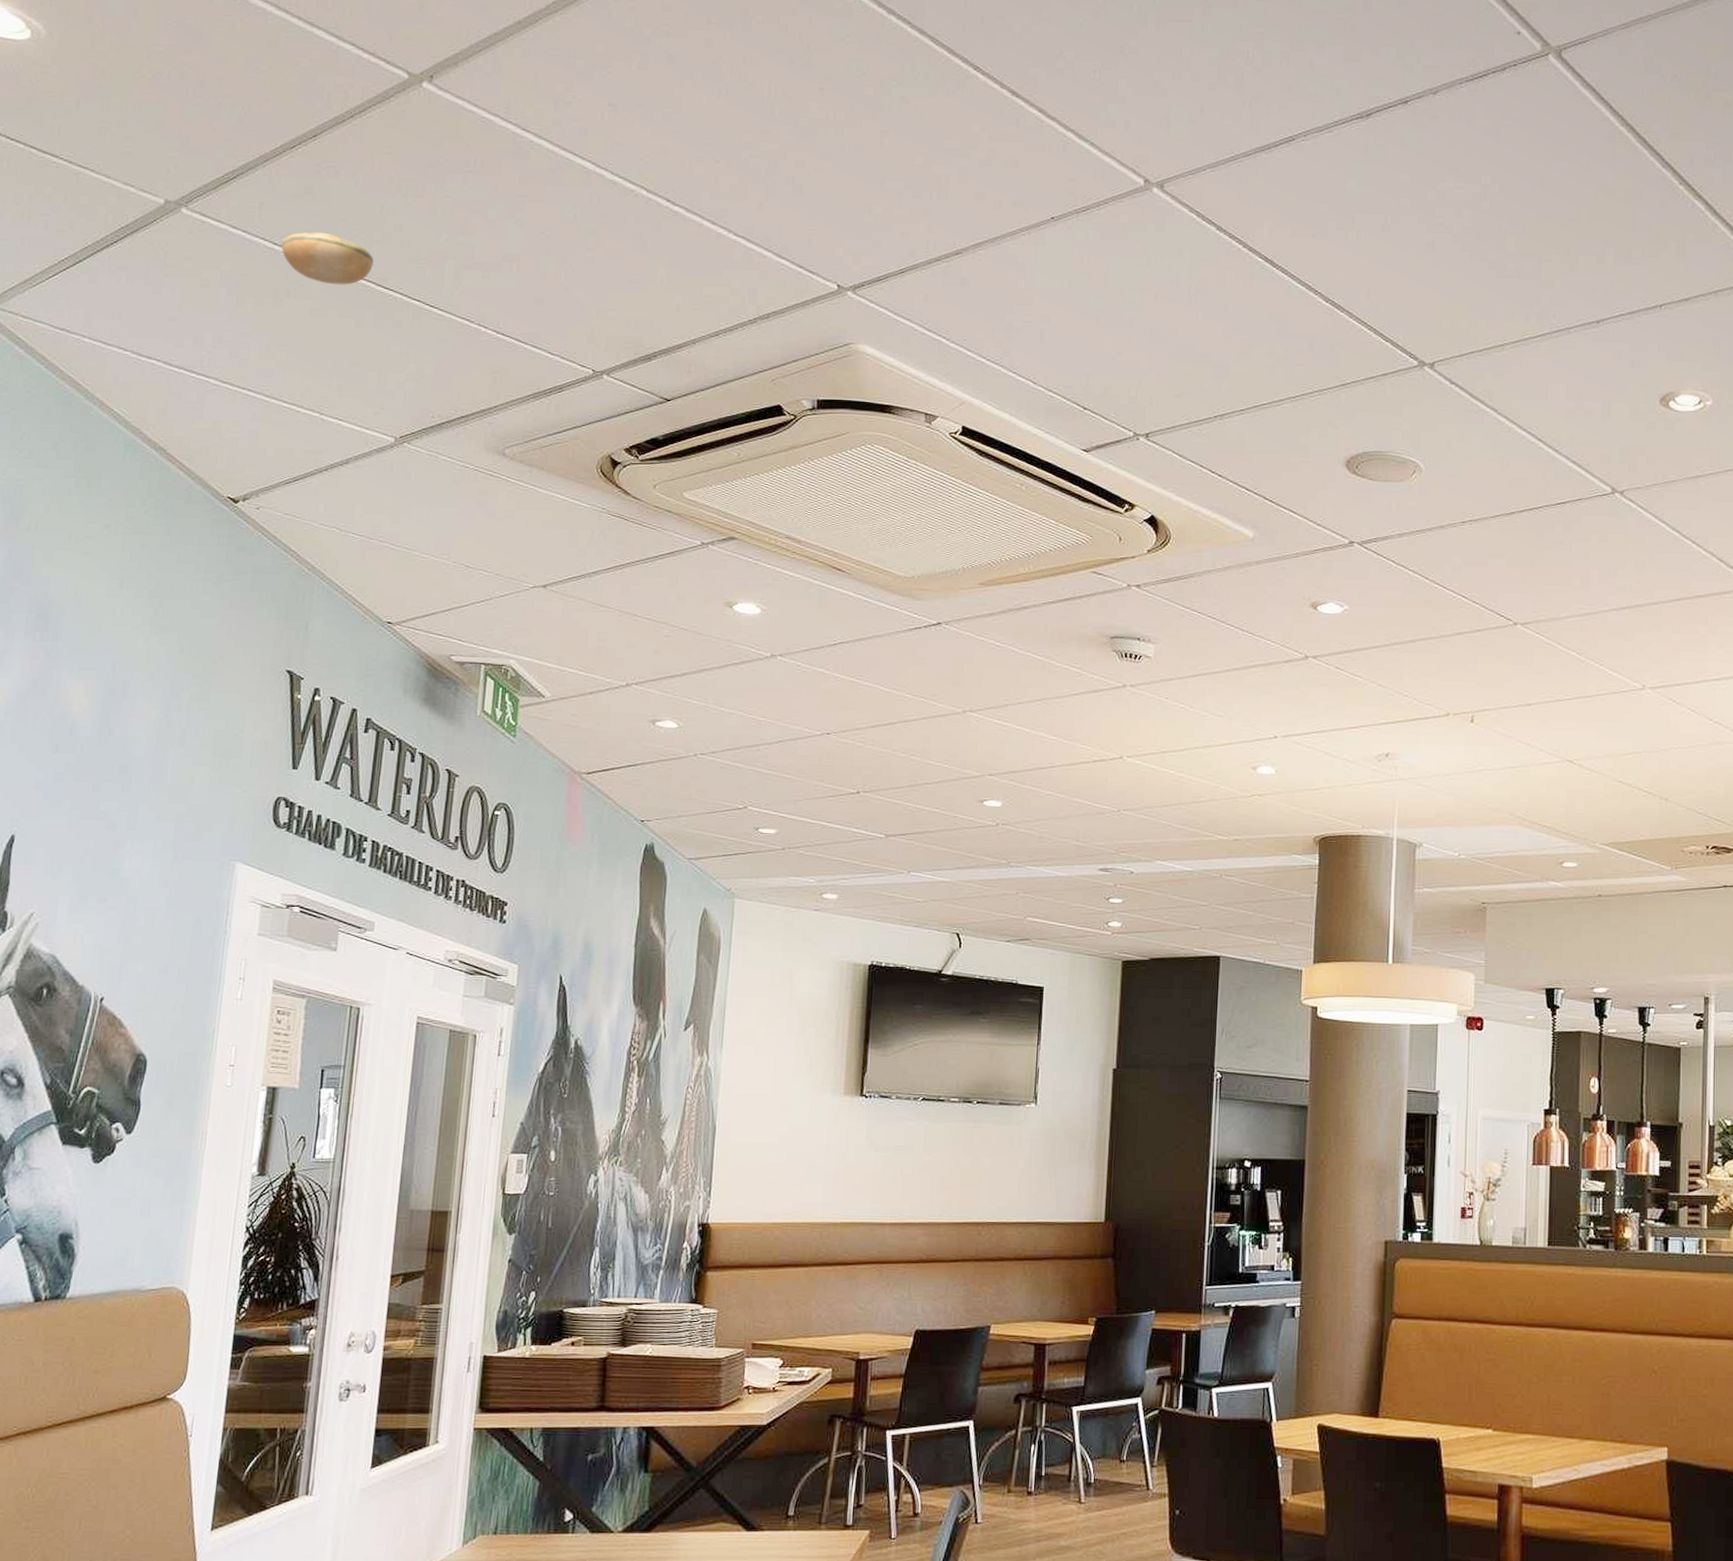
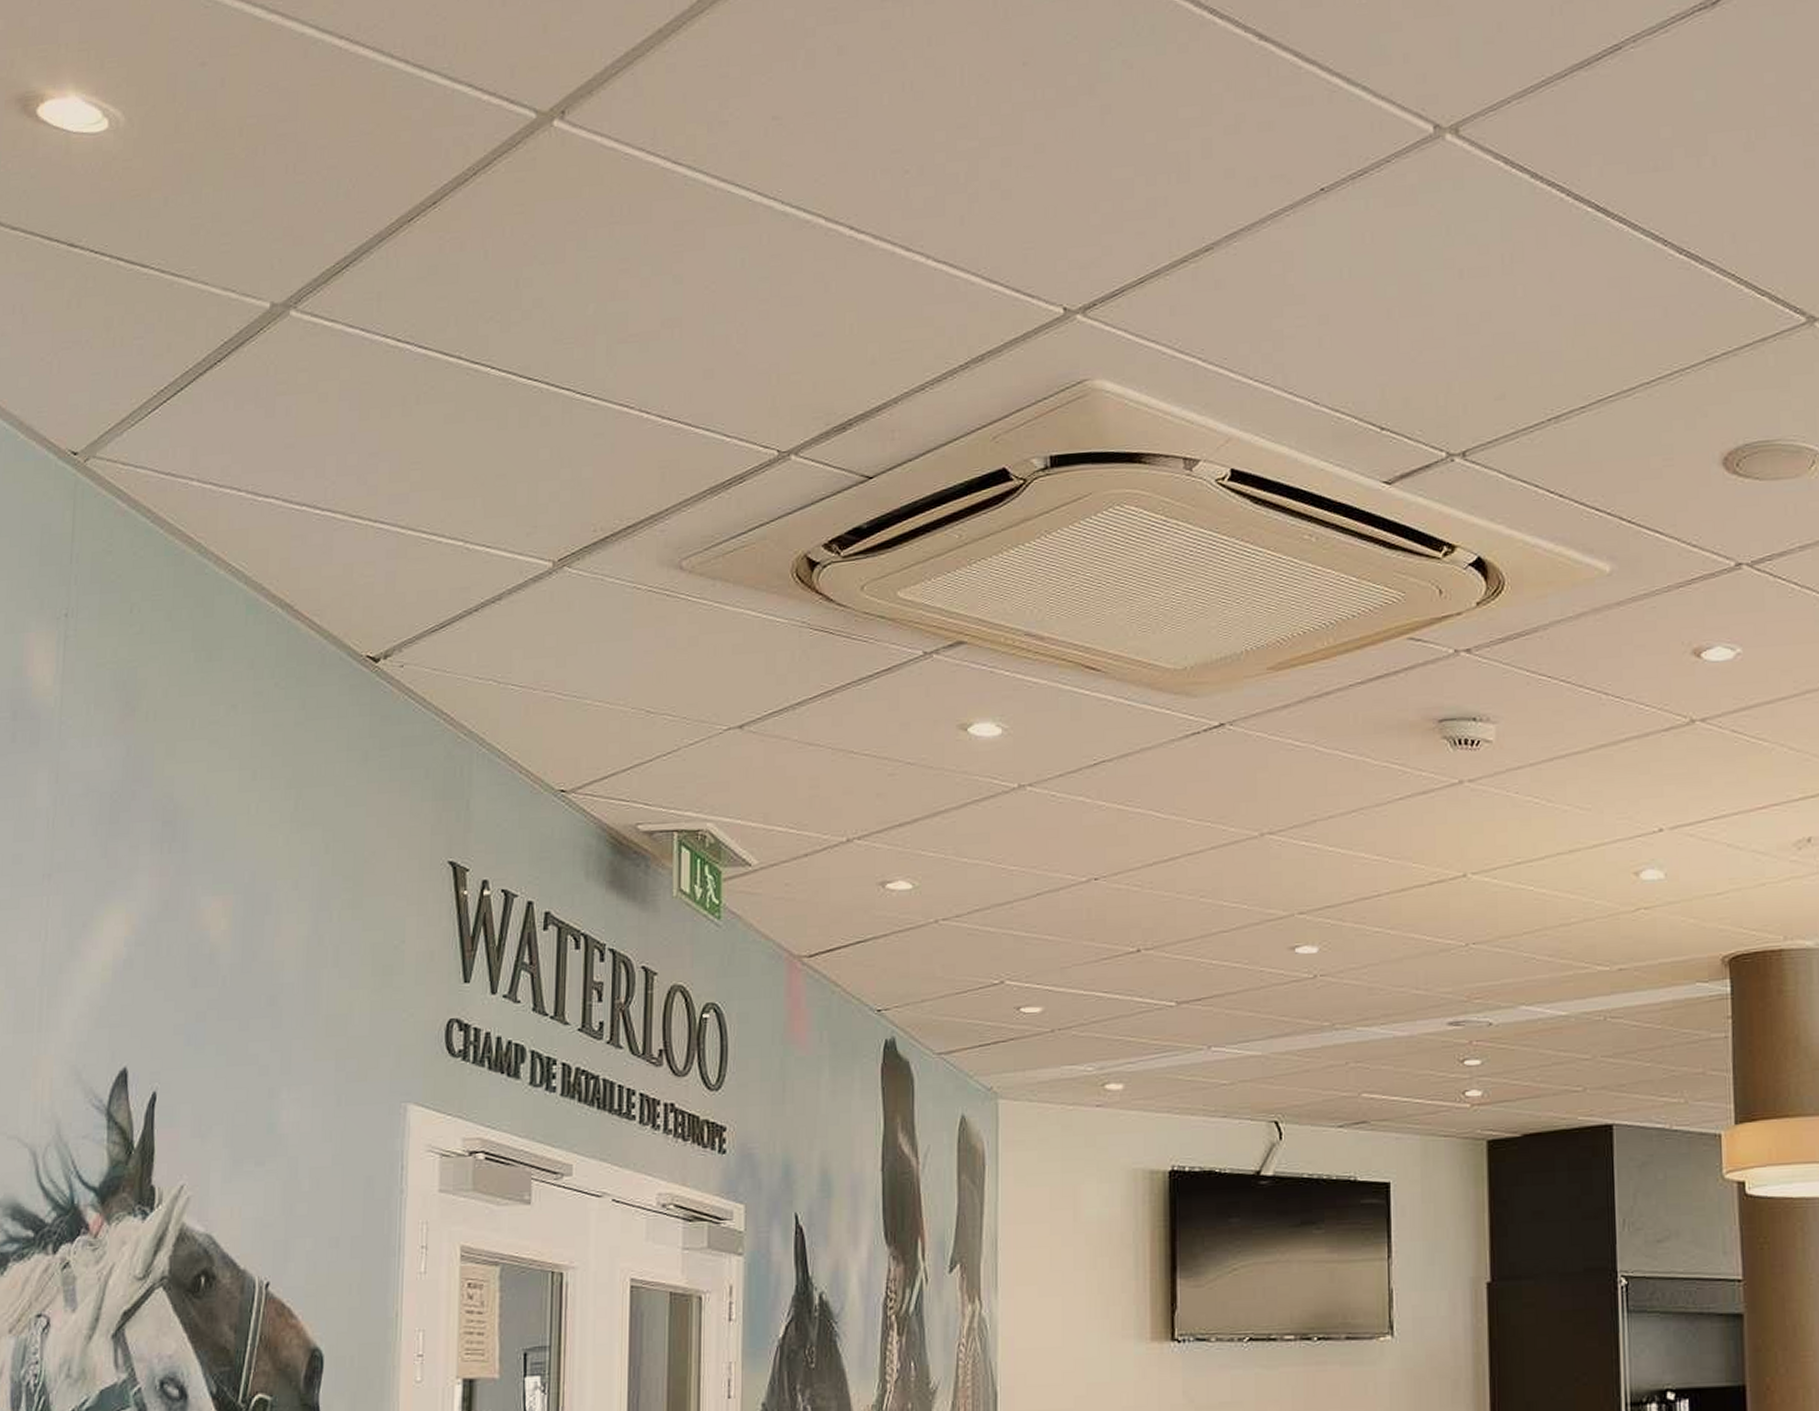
smoke detector: present [281,232,374,285] -> none [405,319,513,382]

